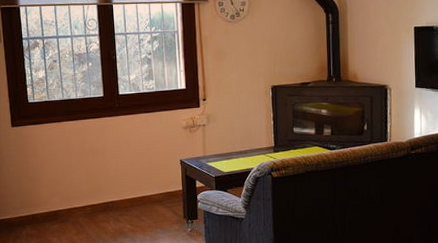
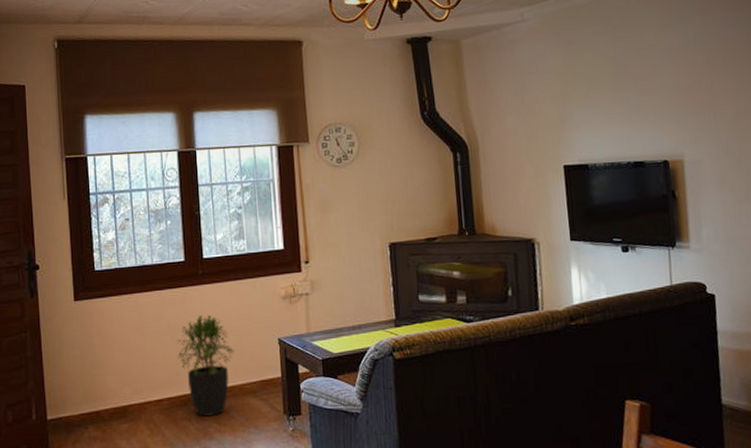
potted plant: none [97,140,145,220] -> present [176,314,234,417]

